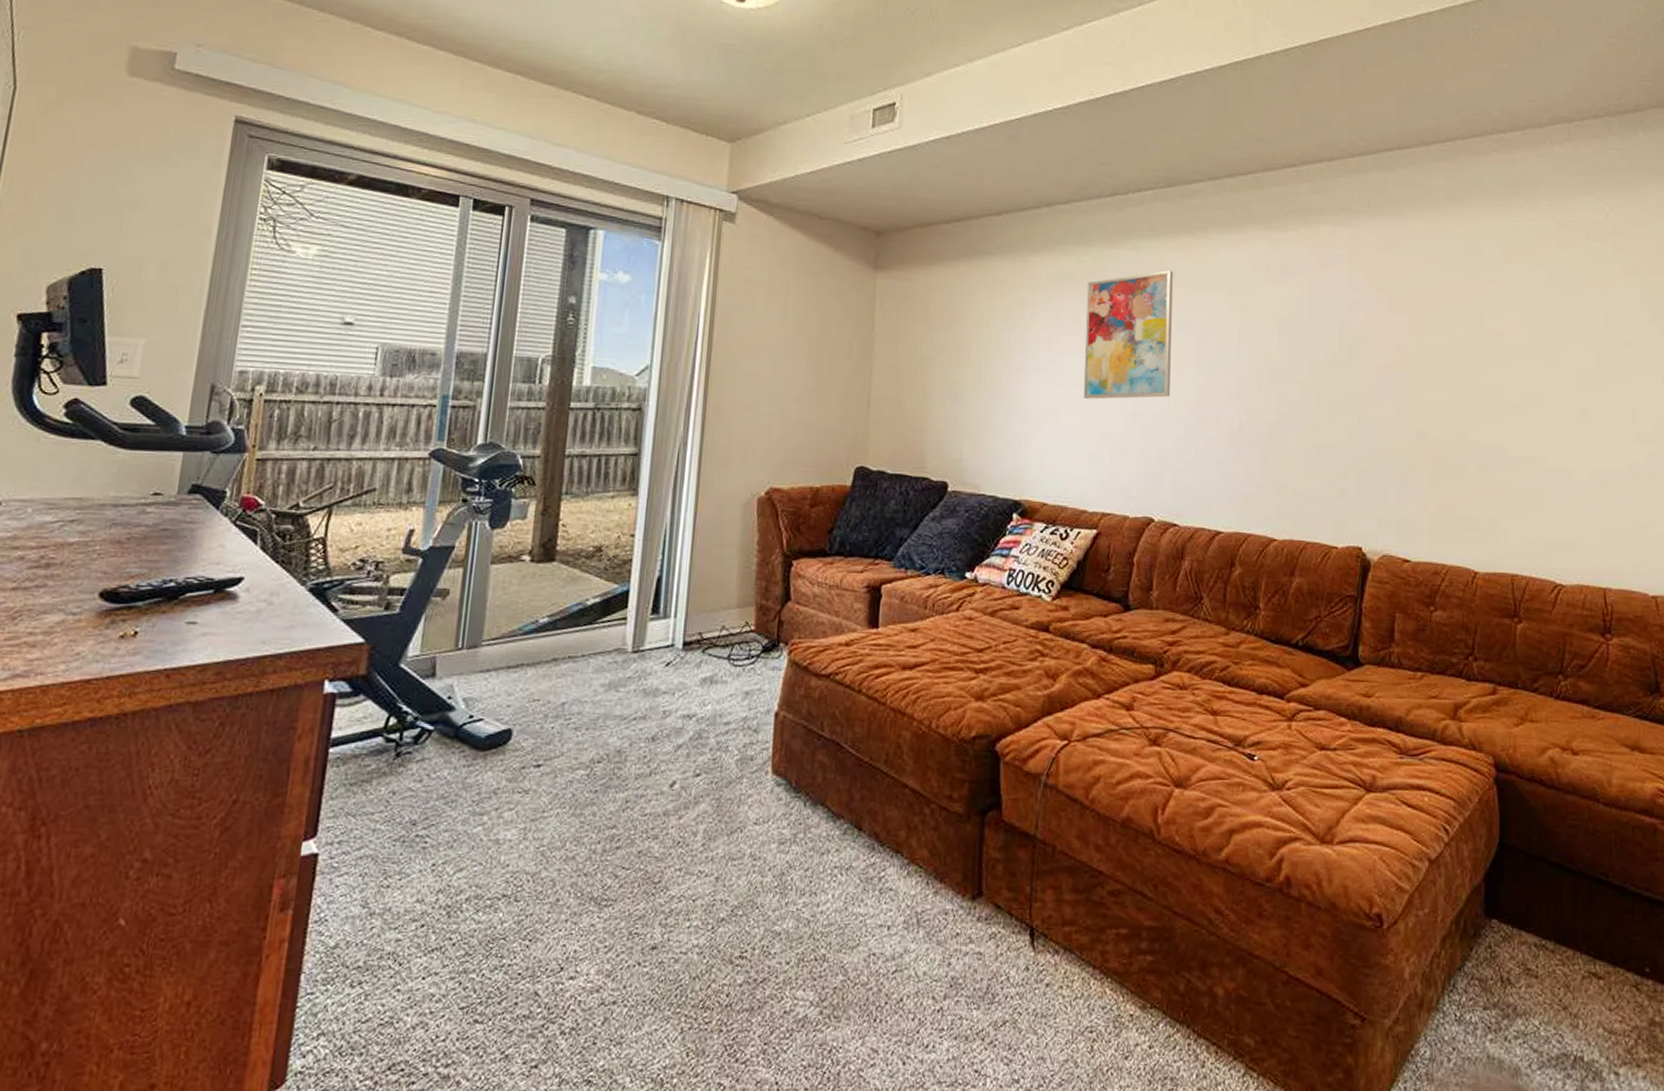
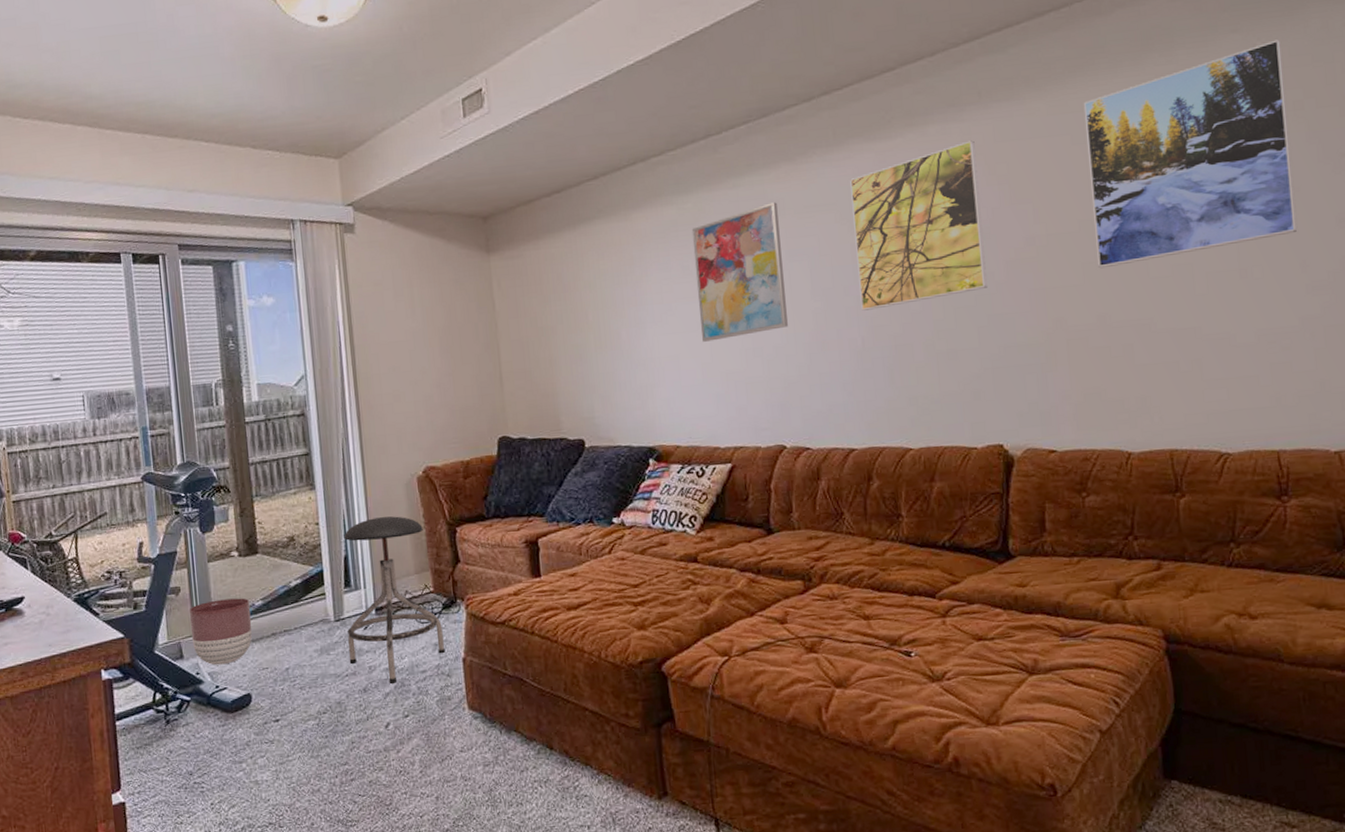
planter: none [451,610,533,690] -> present [189,598,253,665]
stool: none [640,537,758,735] -> present [344,516,446,685]
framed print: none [1242,246,1361,393] -> present [850,140,987,311]
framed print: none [1458,207,1631,389] -> present [1083,39,1298,269]

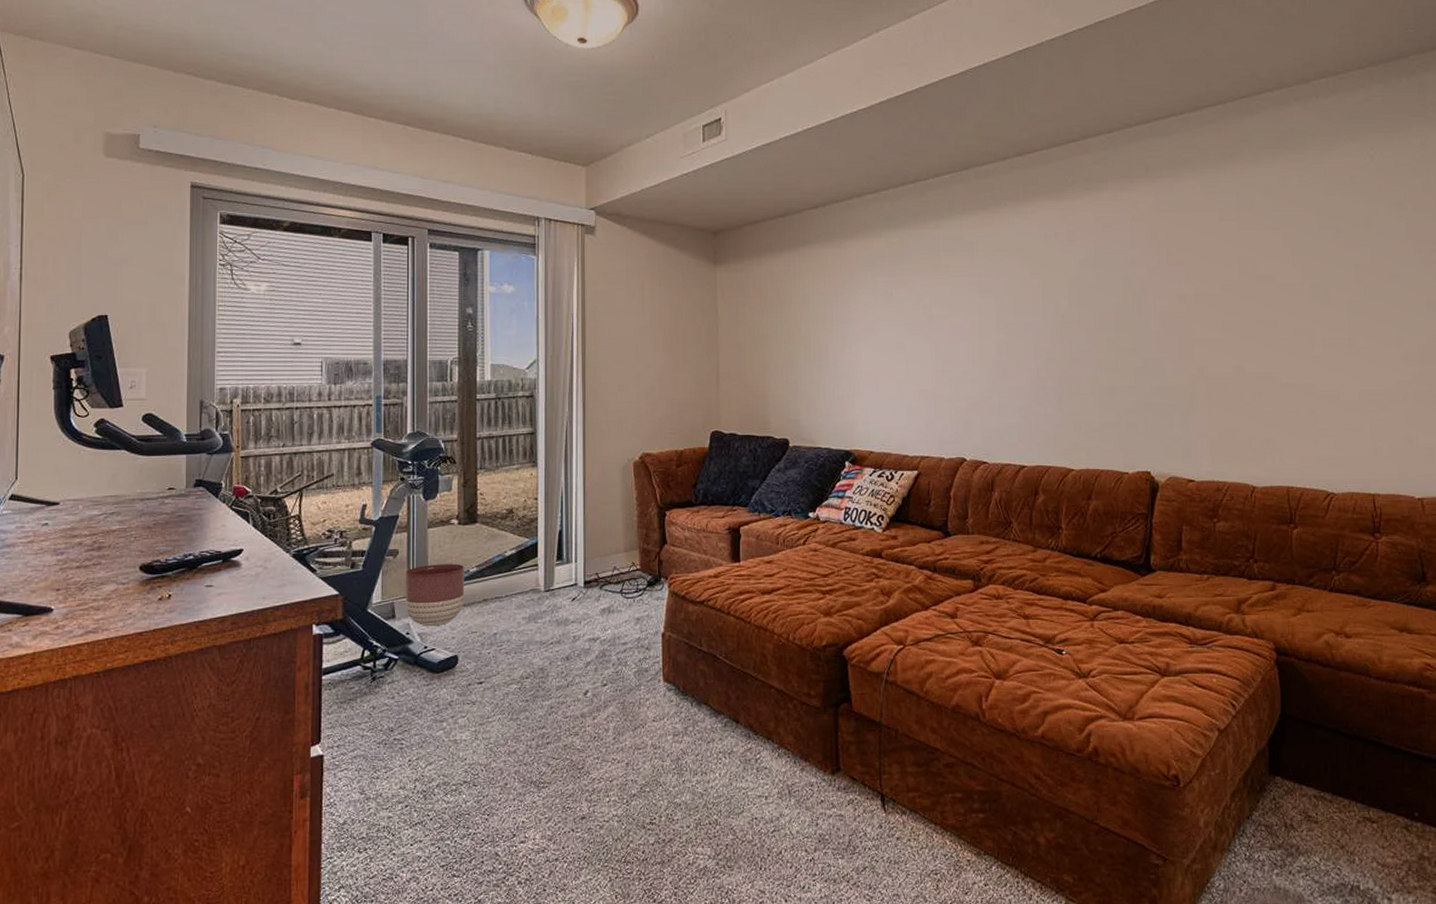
stool: present [344,516,446,685] -> none [555,497,647,654]
wall art: present [691,202,788,342] -> none [897,244,974,361]
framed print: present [850,140,987,311] -> none [1035,208,1144,345]
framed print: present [1083,39,1298,269] -> none [1230,151,1396,327]

